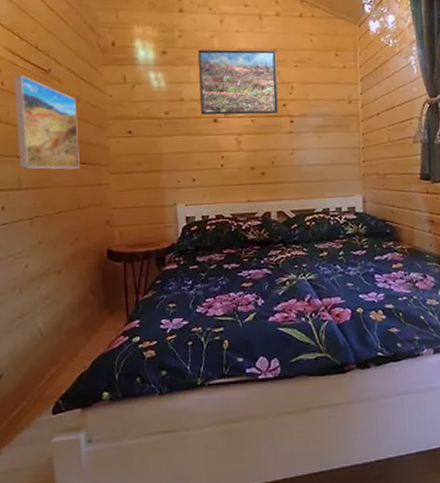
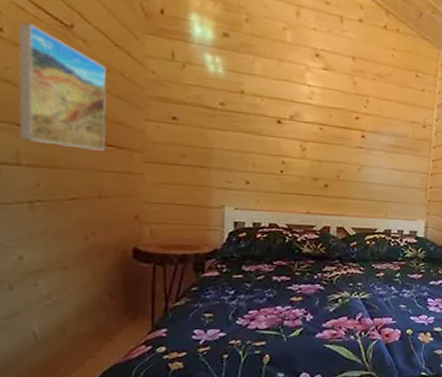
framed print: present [198,49,278,115] -> none [263,40,354,126]

